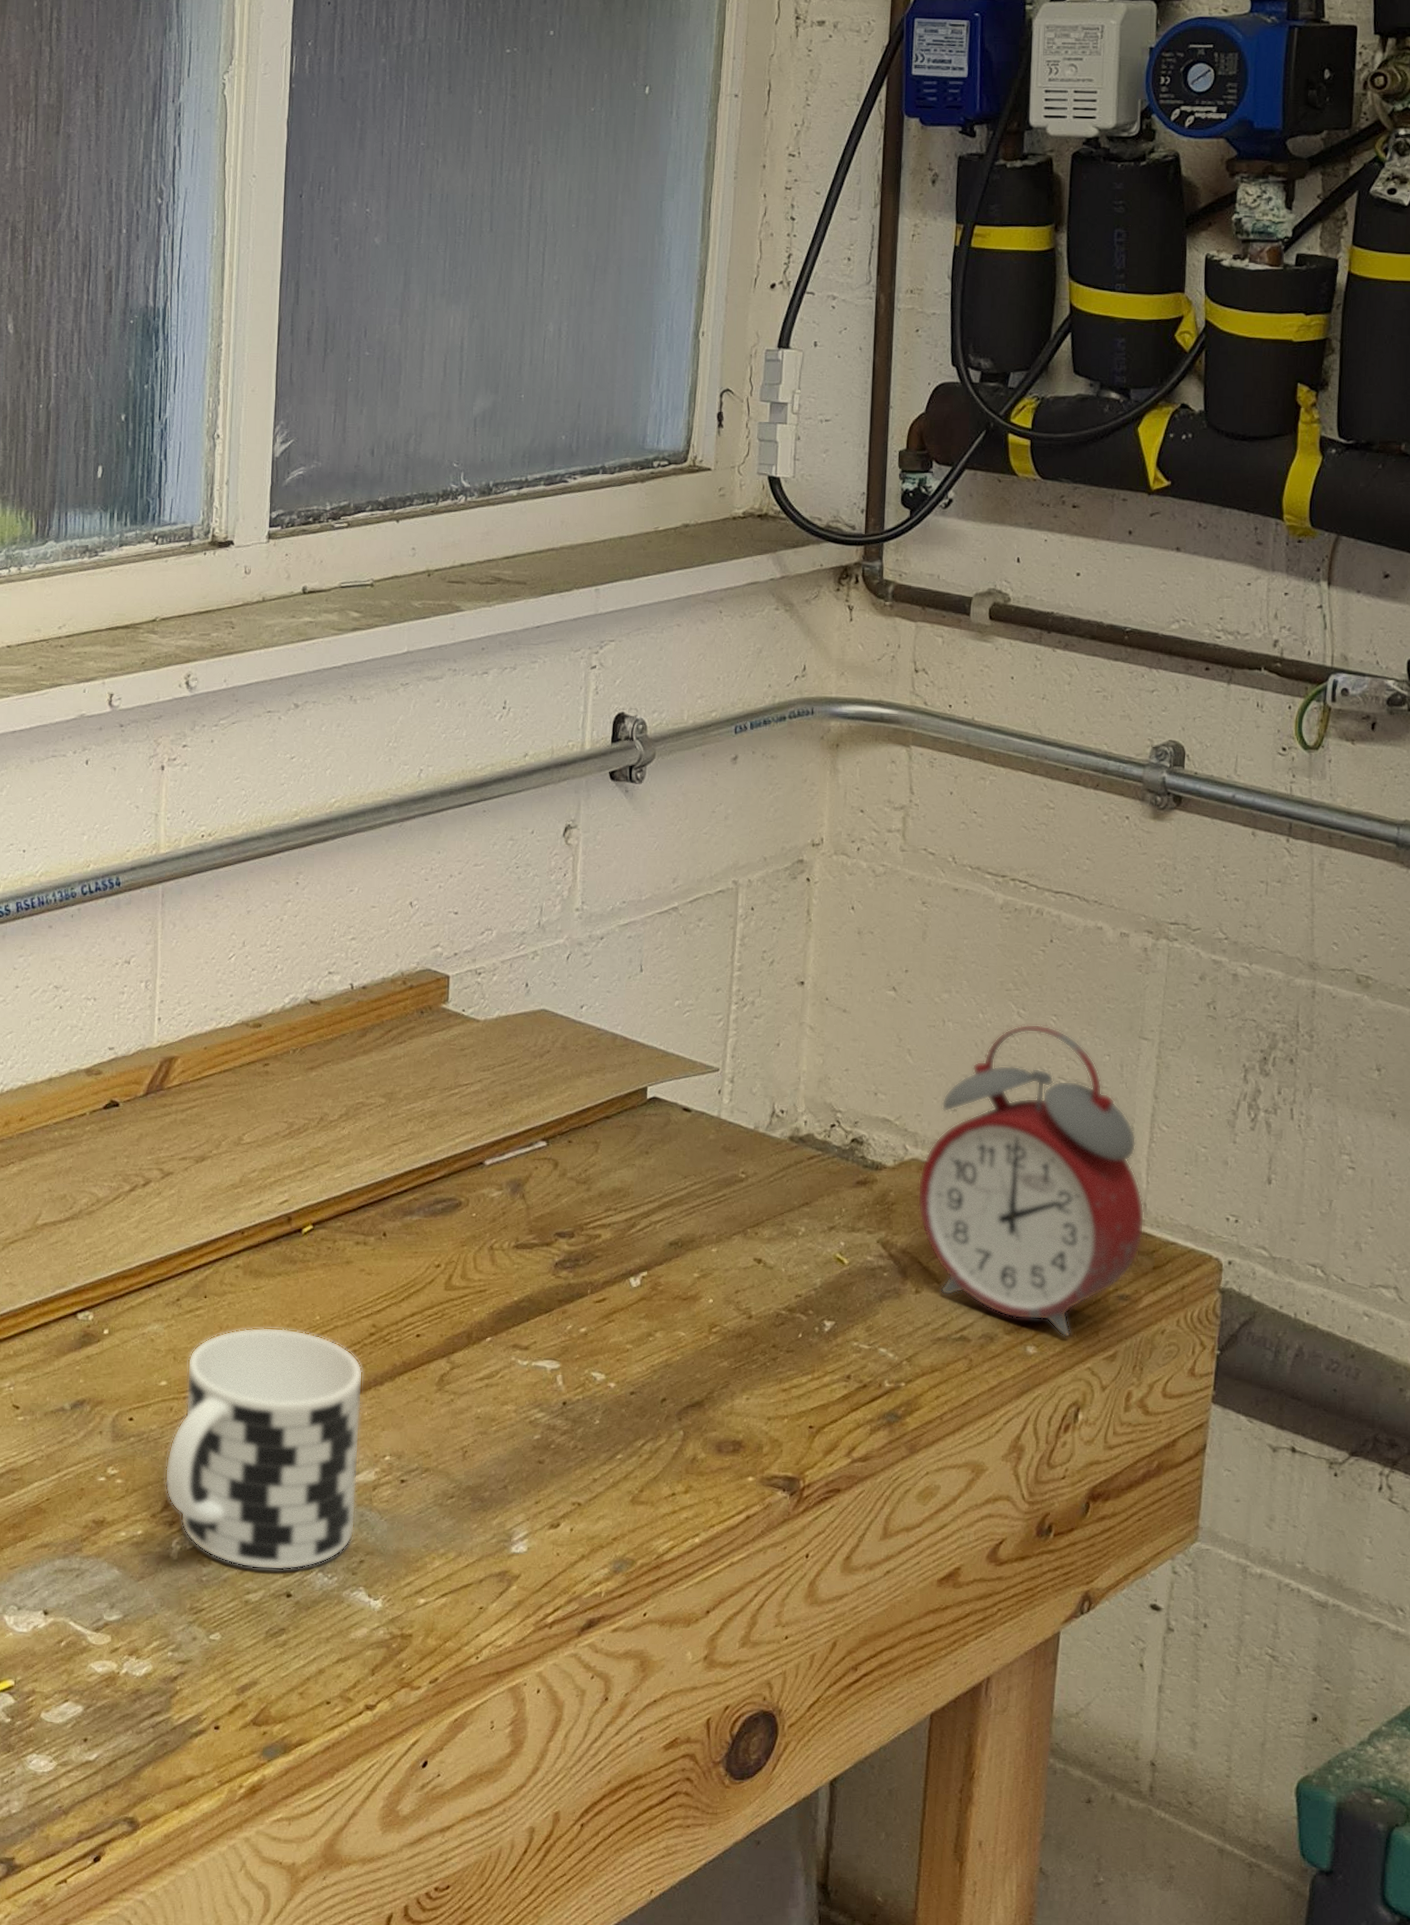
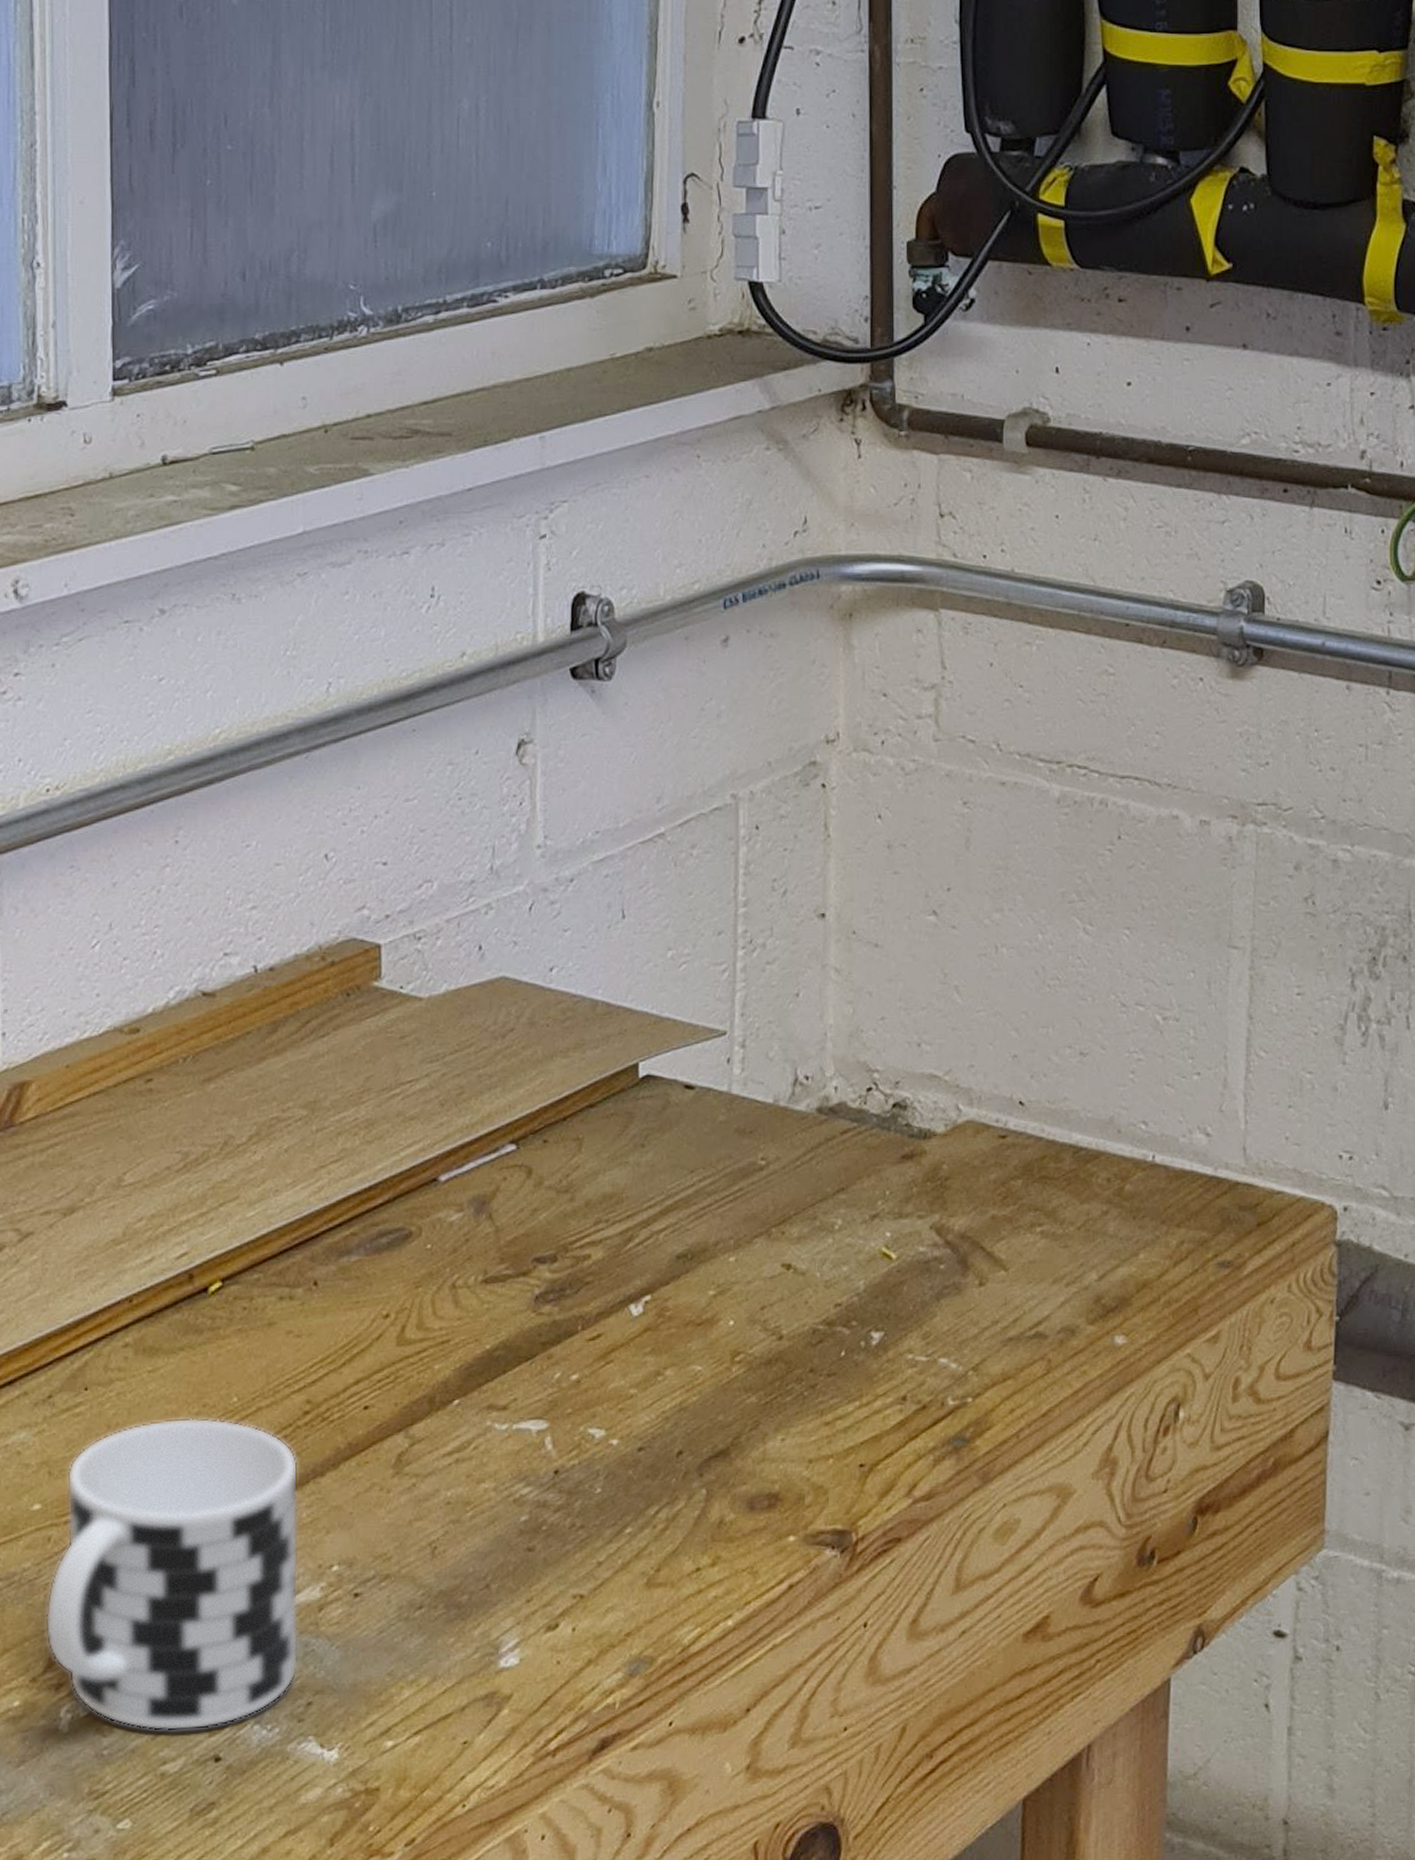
alarm clock: present [917,1024,1145,1337] -> none [975,941,1245,1320]

